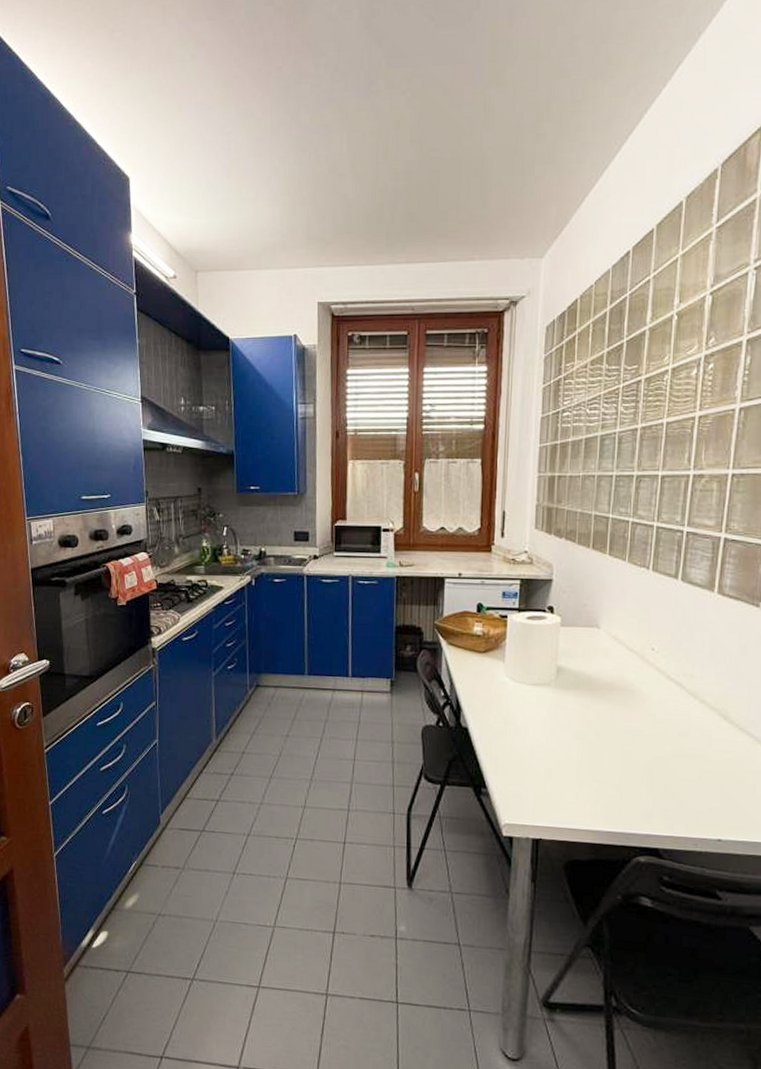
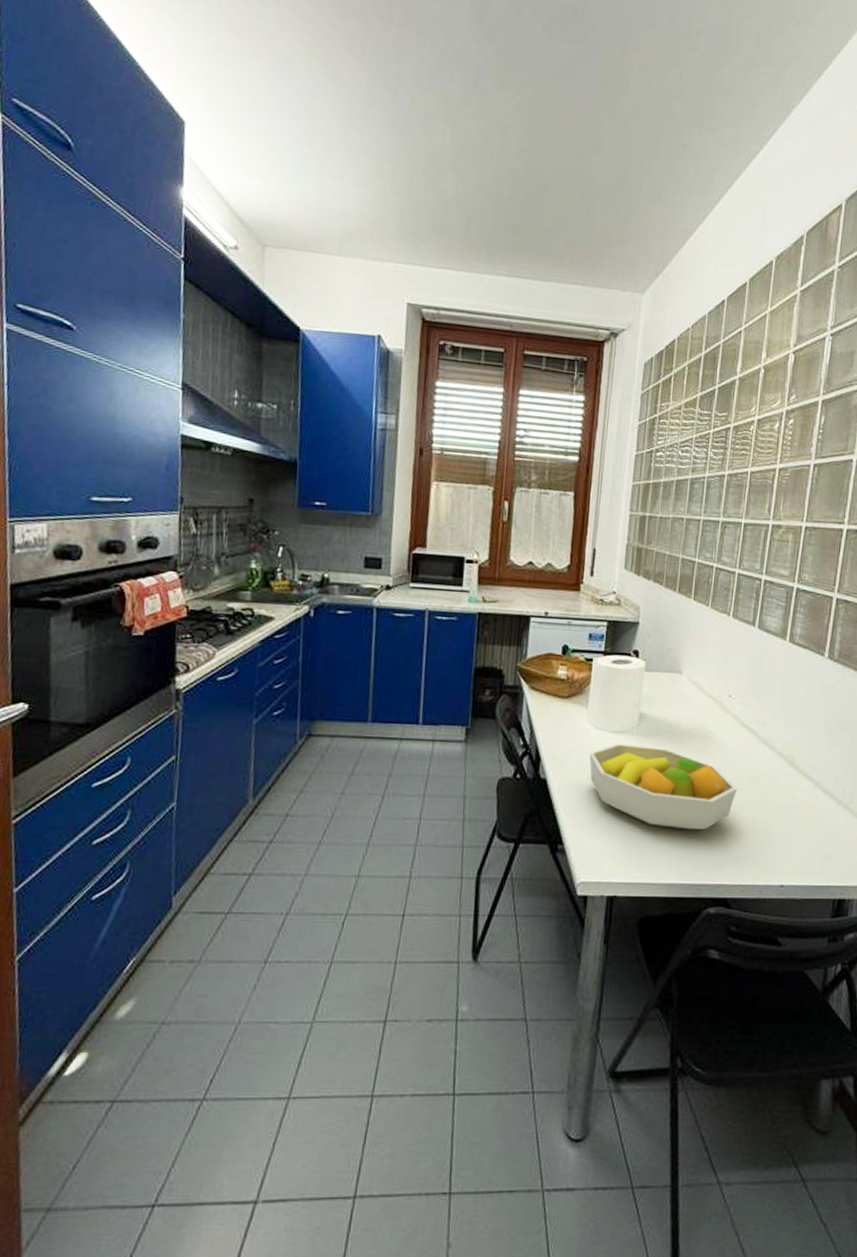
fruit bowl: none [508,695,665,780] -> present [589,743,737,830]

